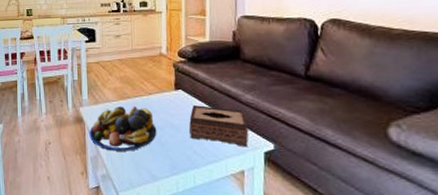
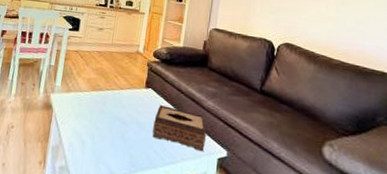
fruit bowl: present [89,107,157,151] -> none [54,97,123,144]

